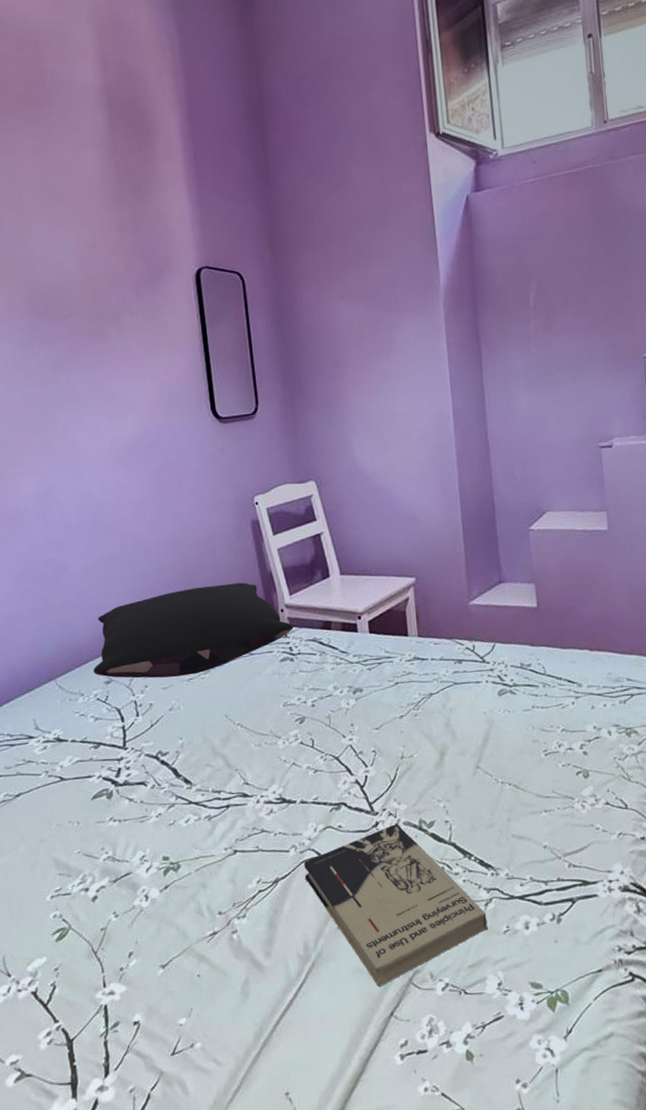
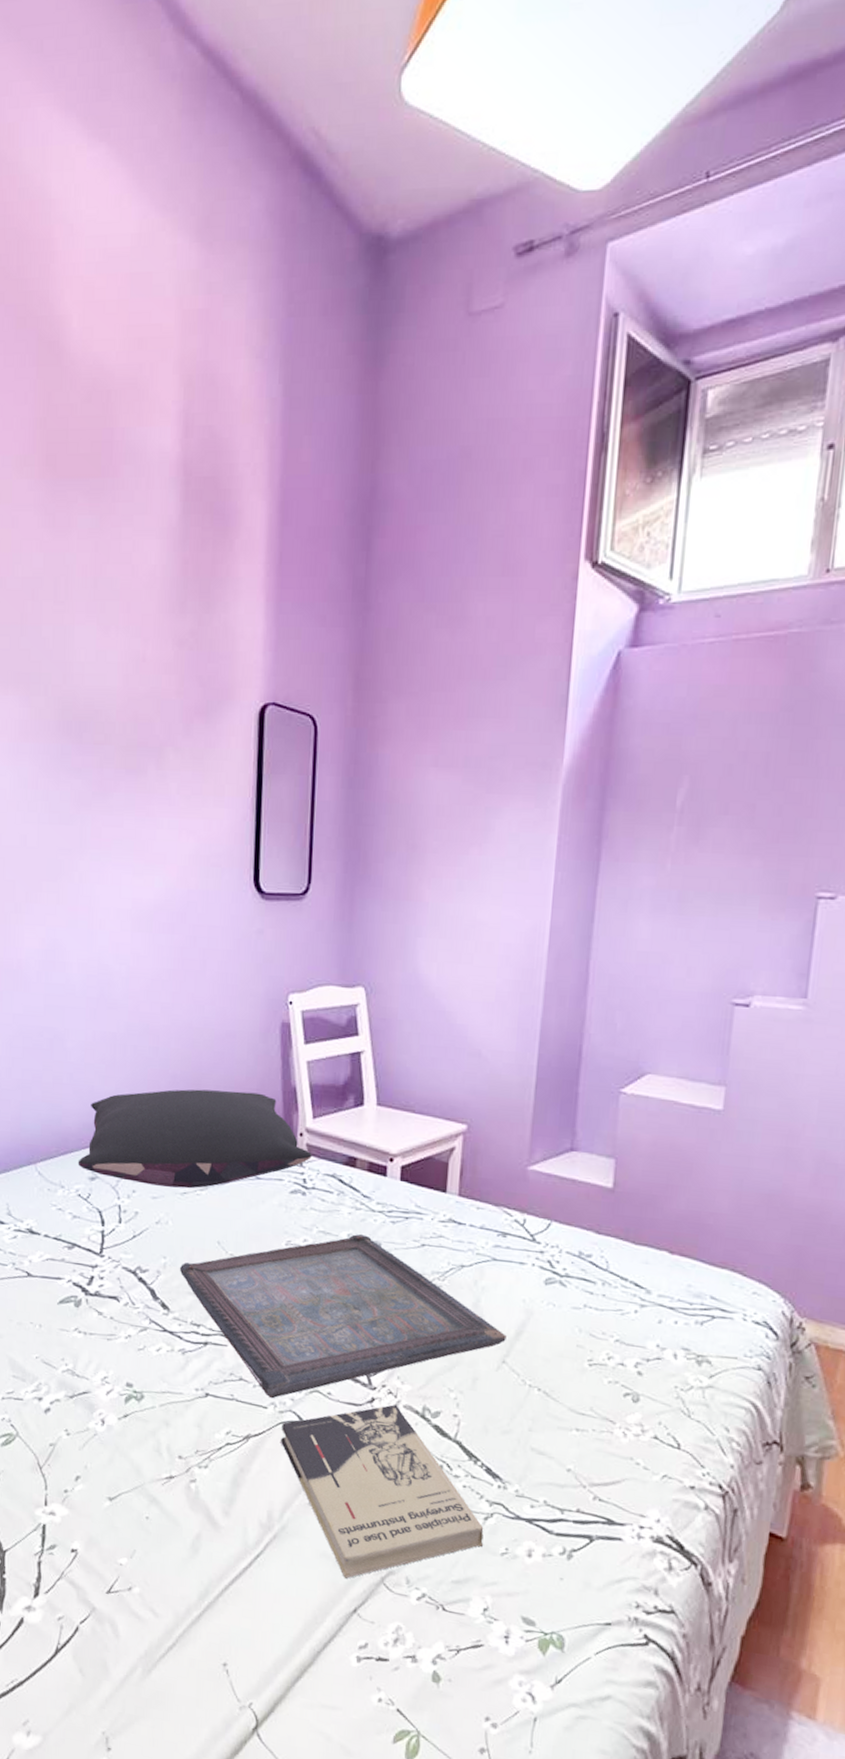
serving tray: none [195,684,477,842] -> present [179,1234,507,1399]

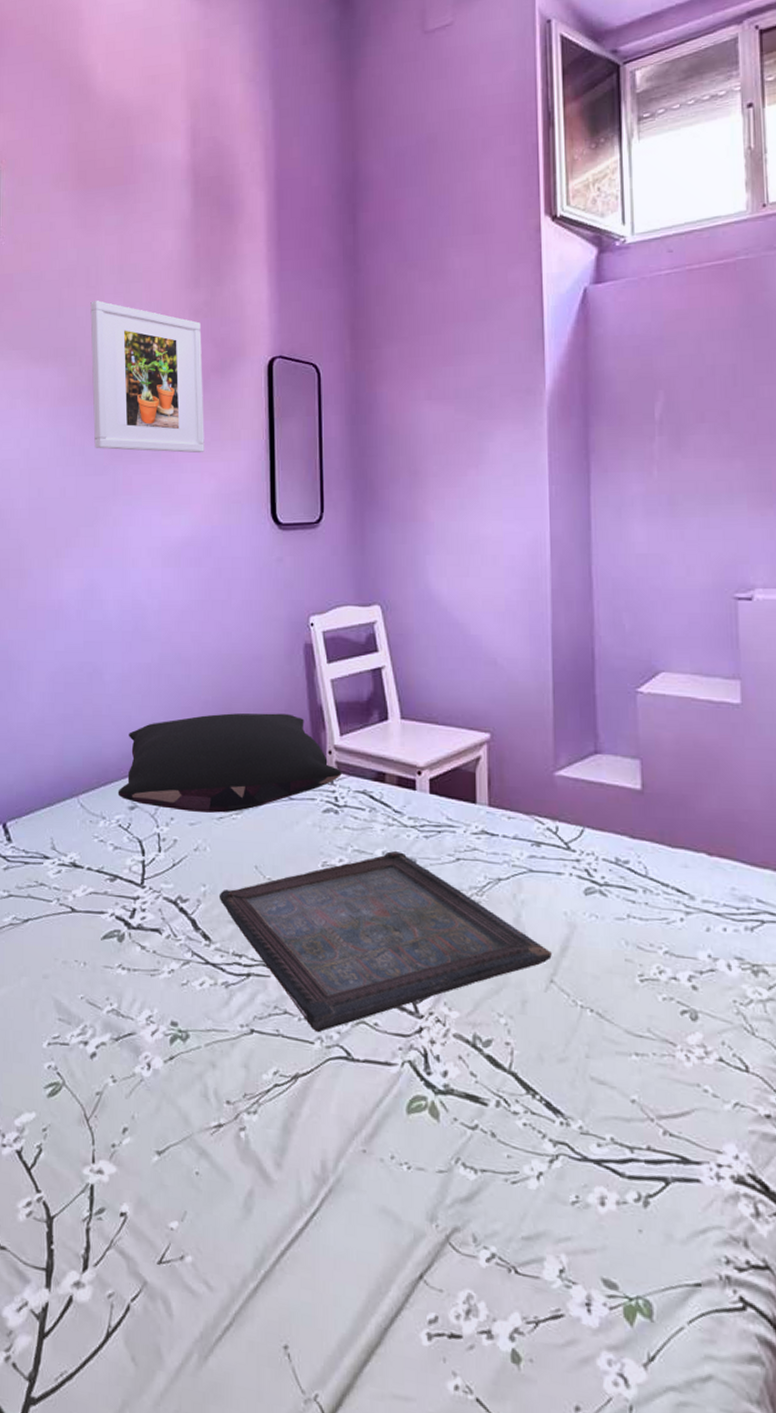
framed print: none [58,619,186,808] -> present [90,300,205,454]
book: present [280,1404,484,1579] -> none [329,1034,552,1238]

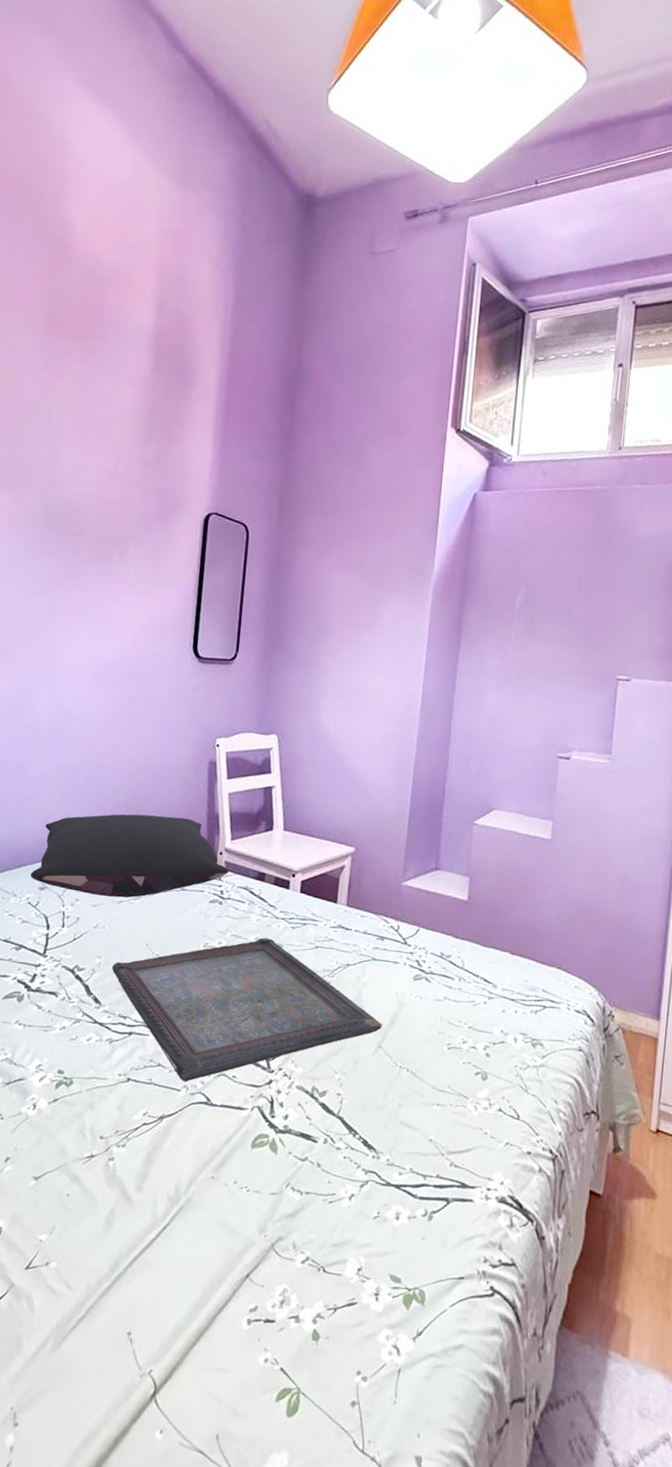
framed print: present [90,300,205,454] -> none [39,439,149,588]

